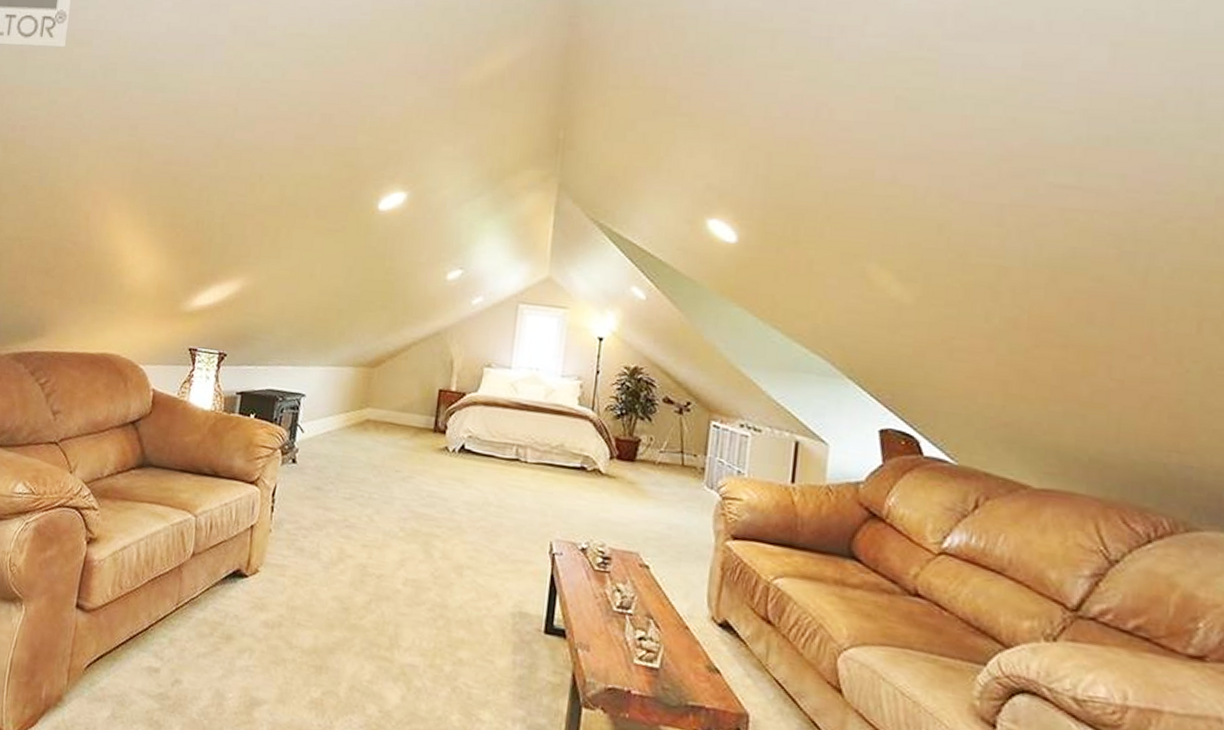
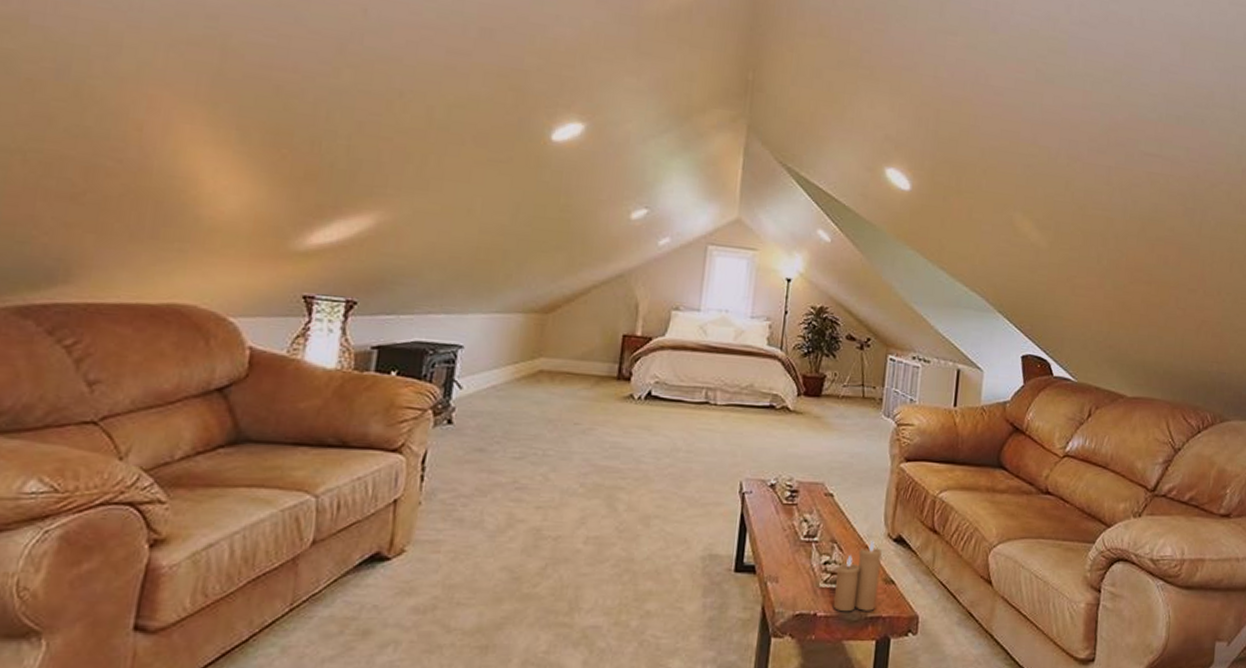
candle: none [648,621,705,699] -> present [833,541,882,612]

